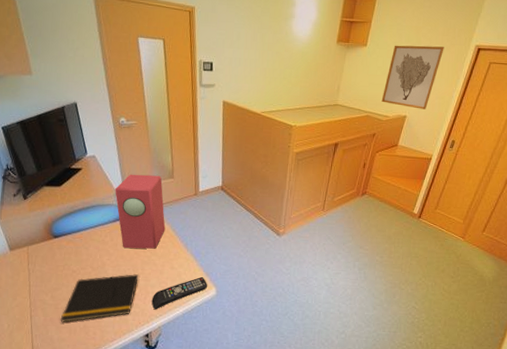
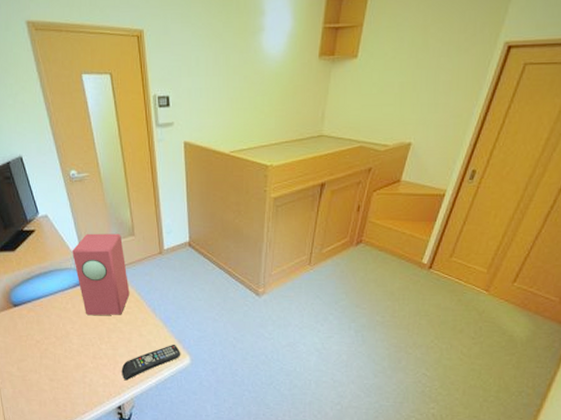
notepad: present [60,274,139,322] -> none [29,343,106,395]
wall art: present [381,45,444,110] -> none [378,48,461,133]

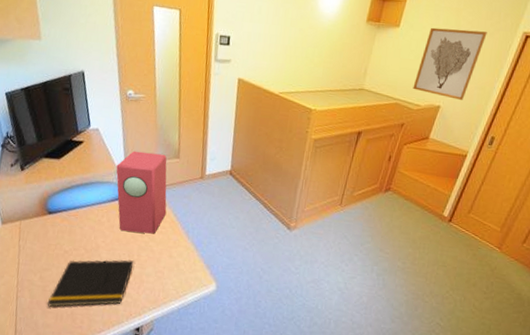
notepad: none [29,343,106,395] -> present [47,259,134,307]
remote control: present [121,344,181,381] -> none [145,268,208,302]
wall art: none [378,48,461,133] -> present [413,27,487,100]

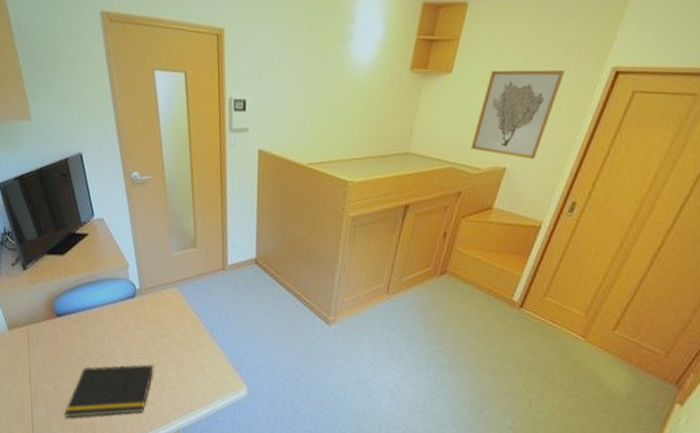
speaker: present [116,151,167,234] -> none [126,241,186,335]

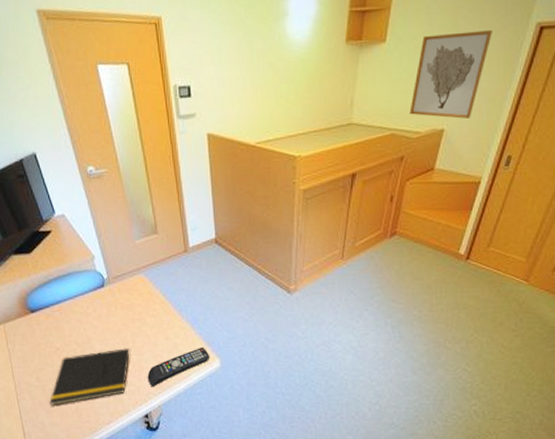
remote control: none [169,371,238,410] -> present [147,346,210,387]

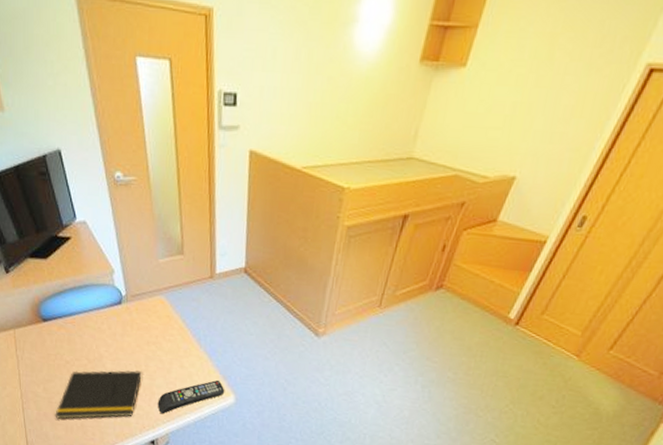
wall art: present [409,30,492,119] -> none [479,64,593,168]

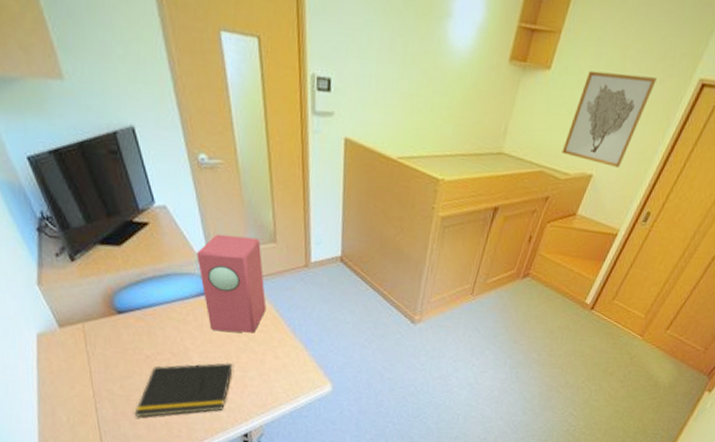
speaker: none [111,247,174,343] -> present [197,234,267,333]
remote control: present [157,380,225,414] -> none [250,369,322,407]
wall art: none [479,64,593,168] -> present [562,70,657,168]

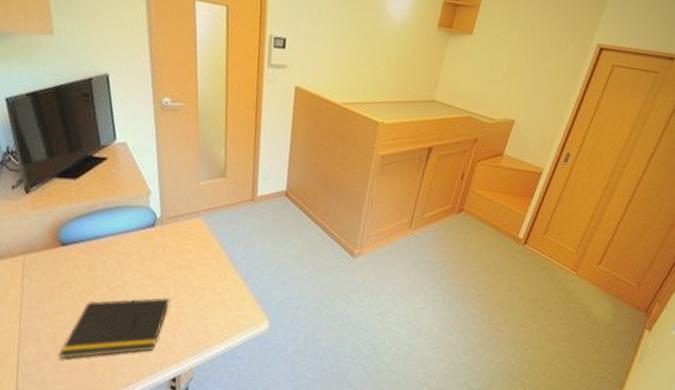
speaker: present [197,234,267,333] -> none [148,169,211,267]
wall art: present [562,70,657,168] -> none [486,36,562,114]

